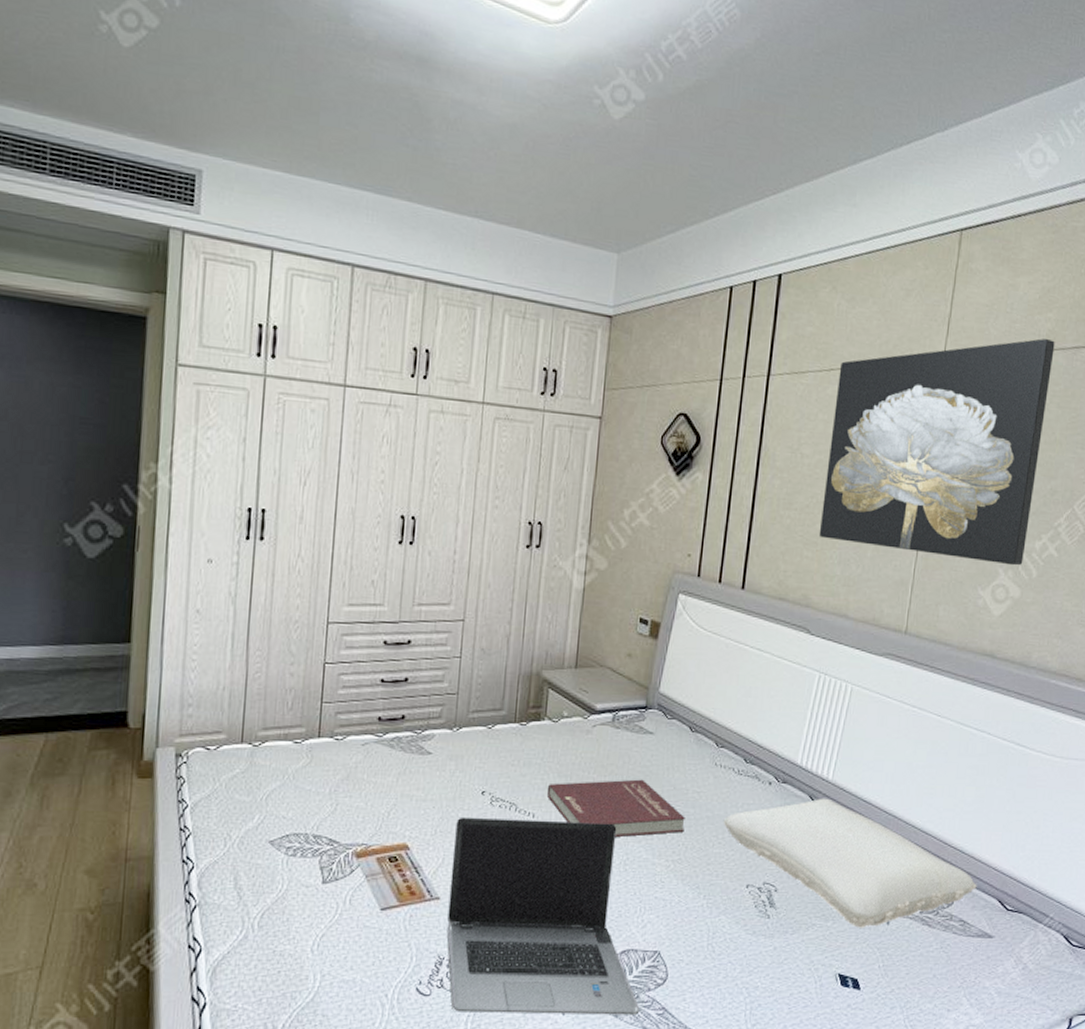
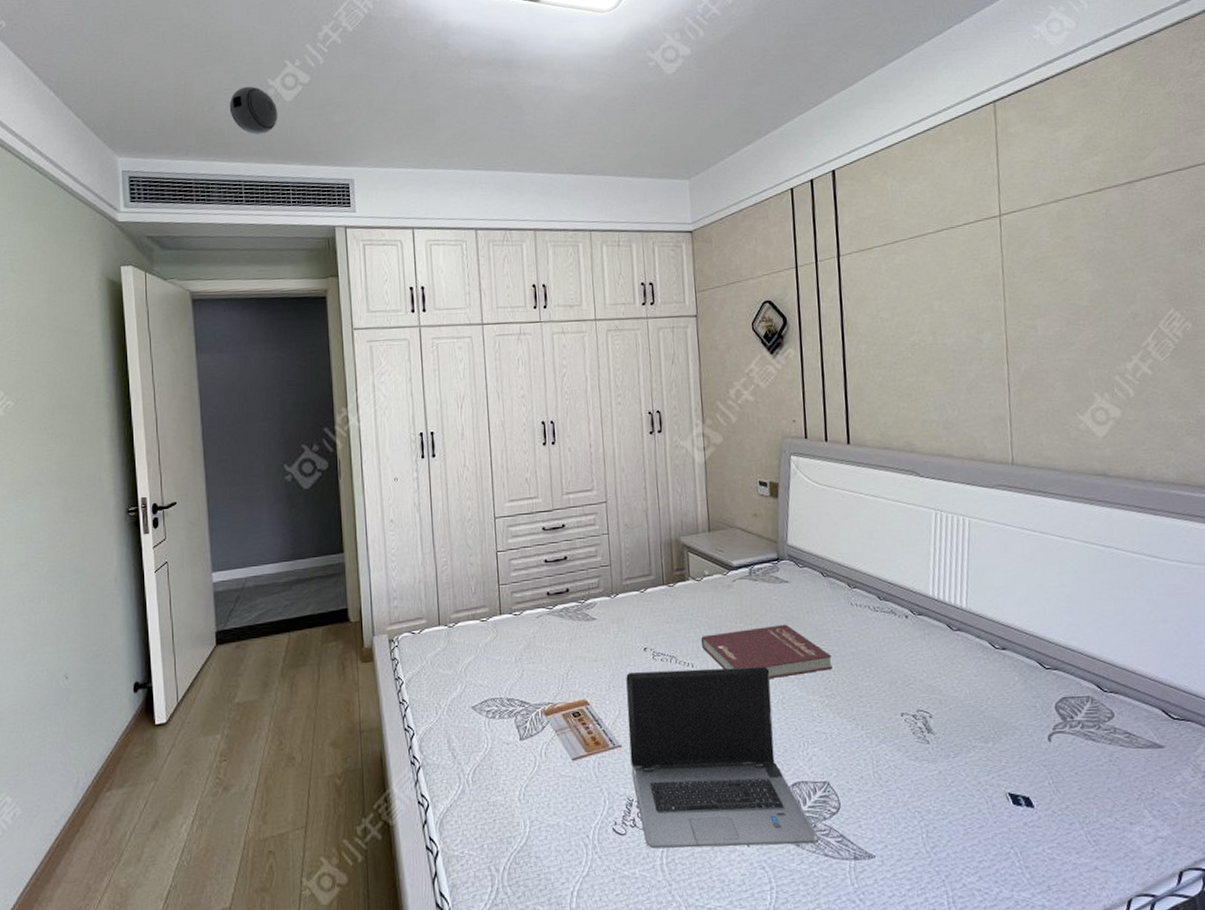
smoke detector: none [40,13,110,85] -> present [229,86,278,135]
pillow: present [723,798,977,928] -> none [867,625,1136,747]
wall art: present [818,338,1055,566] -> none [902,180,1118,390]

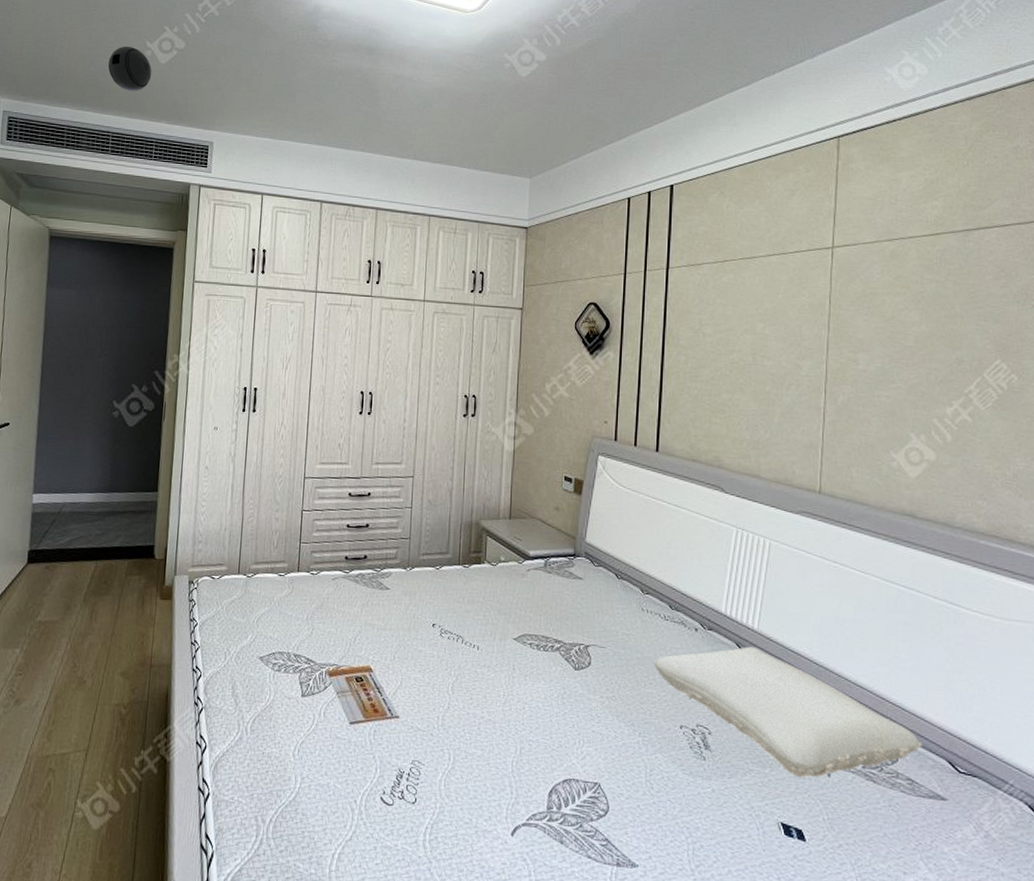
laptop computer: present [626,666,820,849] -> none [405,645,584,844]
book: present [700,624,832,678] -> none [489,619,617,672]
pillow: none [867,625,1136,747] -> present [653,646,922,778]

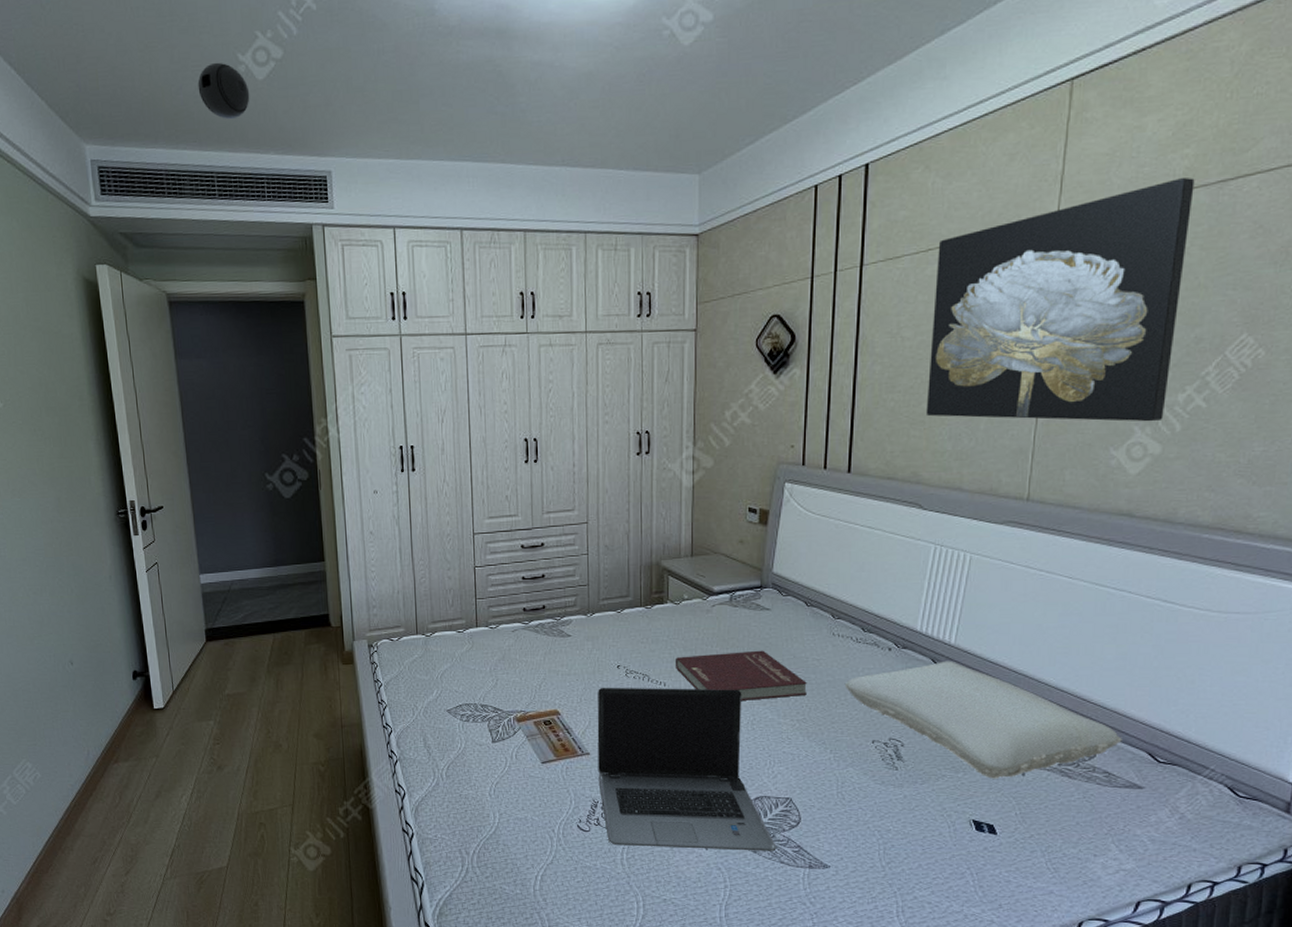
laptop computer: none [405,645,584,844] -> present [597,687,777,851]
book: none [489,619,617,672] -> present [675,650,807,700]
wall art: none [725,224,945,431] -> present [925,178,1195,422]

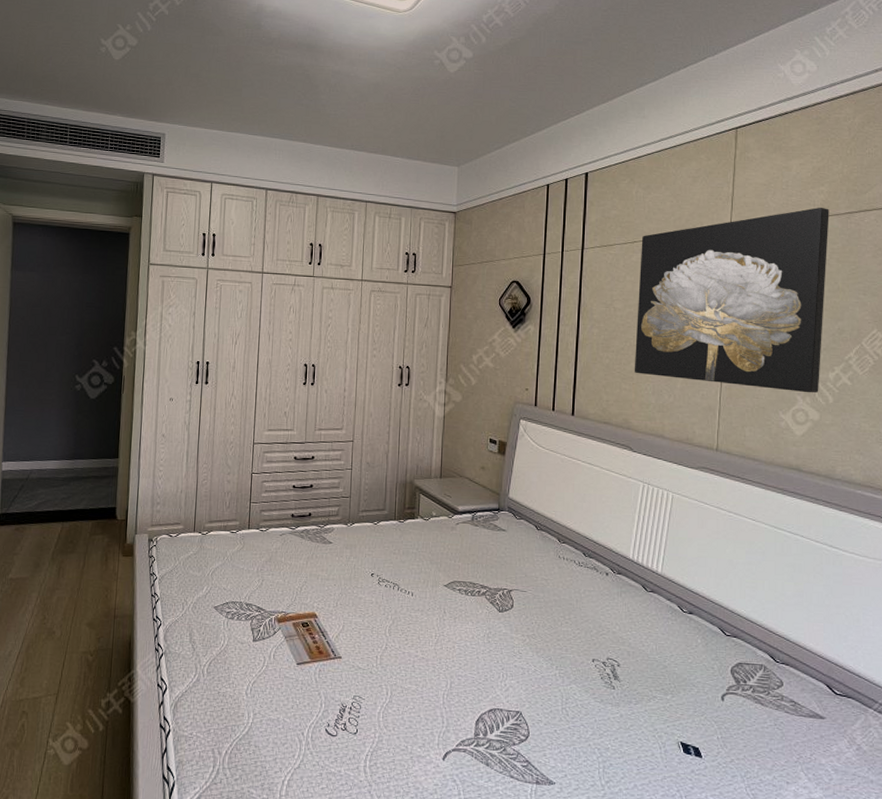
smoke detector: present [197,62,250,119] -> none [65,43,107,86]
laptop computer: present [597,687,777,851] -> none [348,593,507,765]
book: present [675,650,807,700] -> none [422,567,536,614]
pillow: present [844,661,1122,779] -> none [568,588,804,703]

